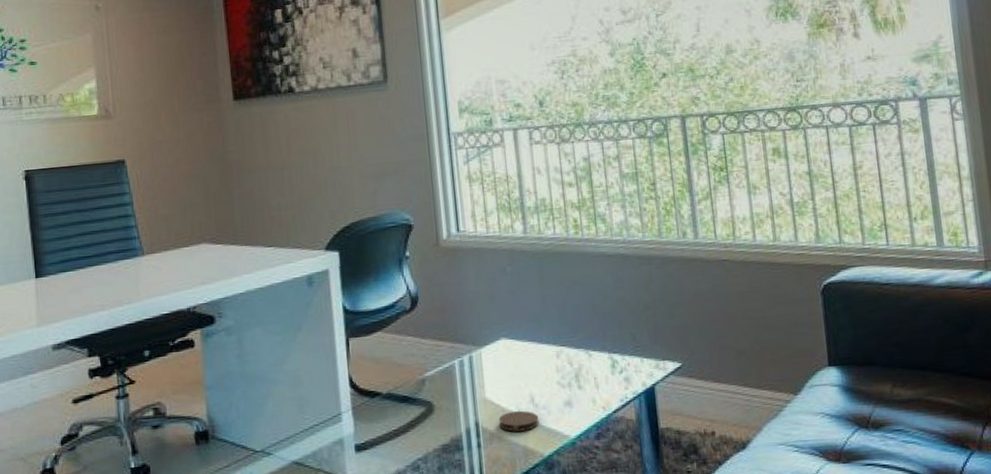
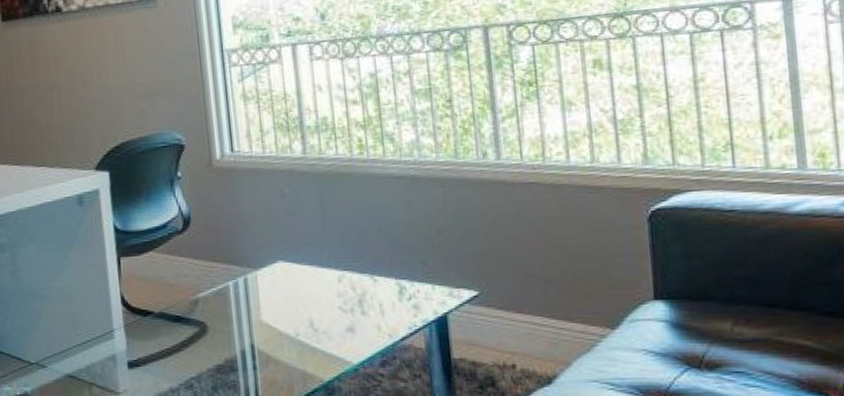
coaster: present [498,410,539,432] -> none [275,334,319,355]

